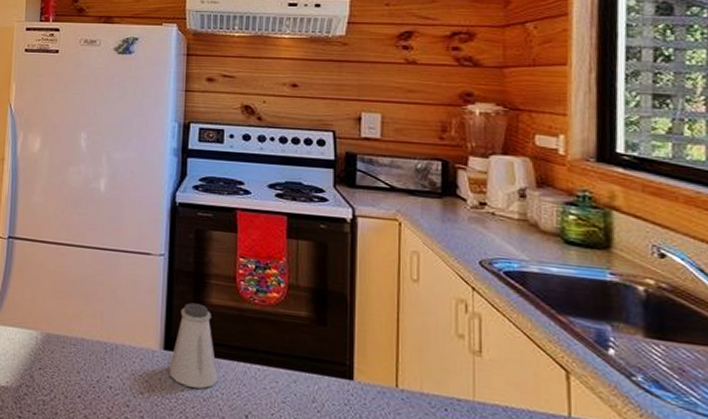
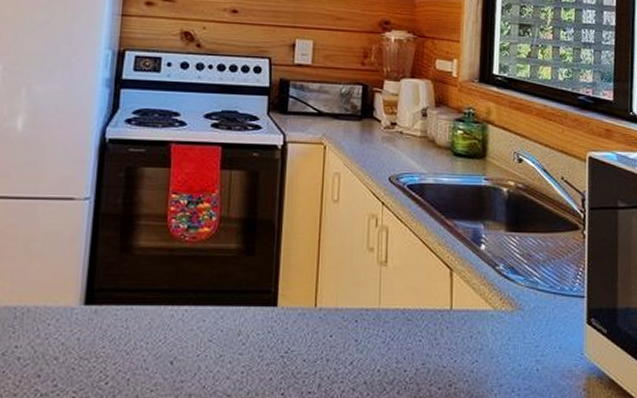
saltshaker: present [169,302,218,389] -> none [89,248,144,342]

